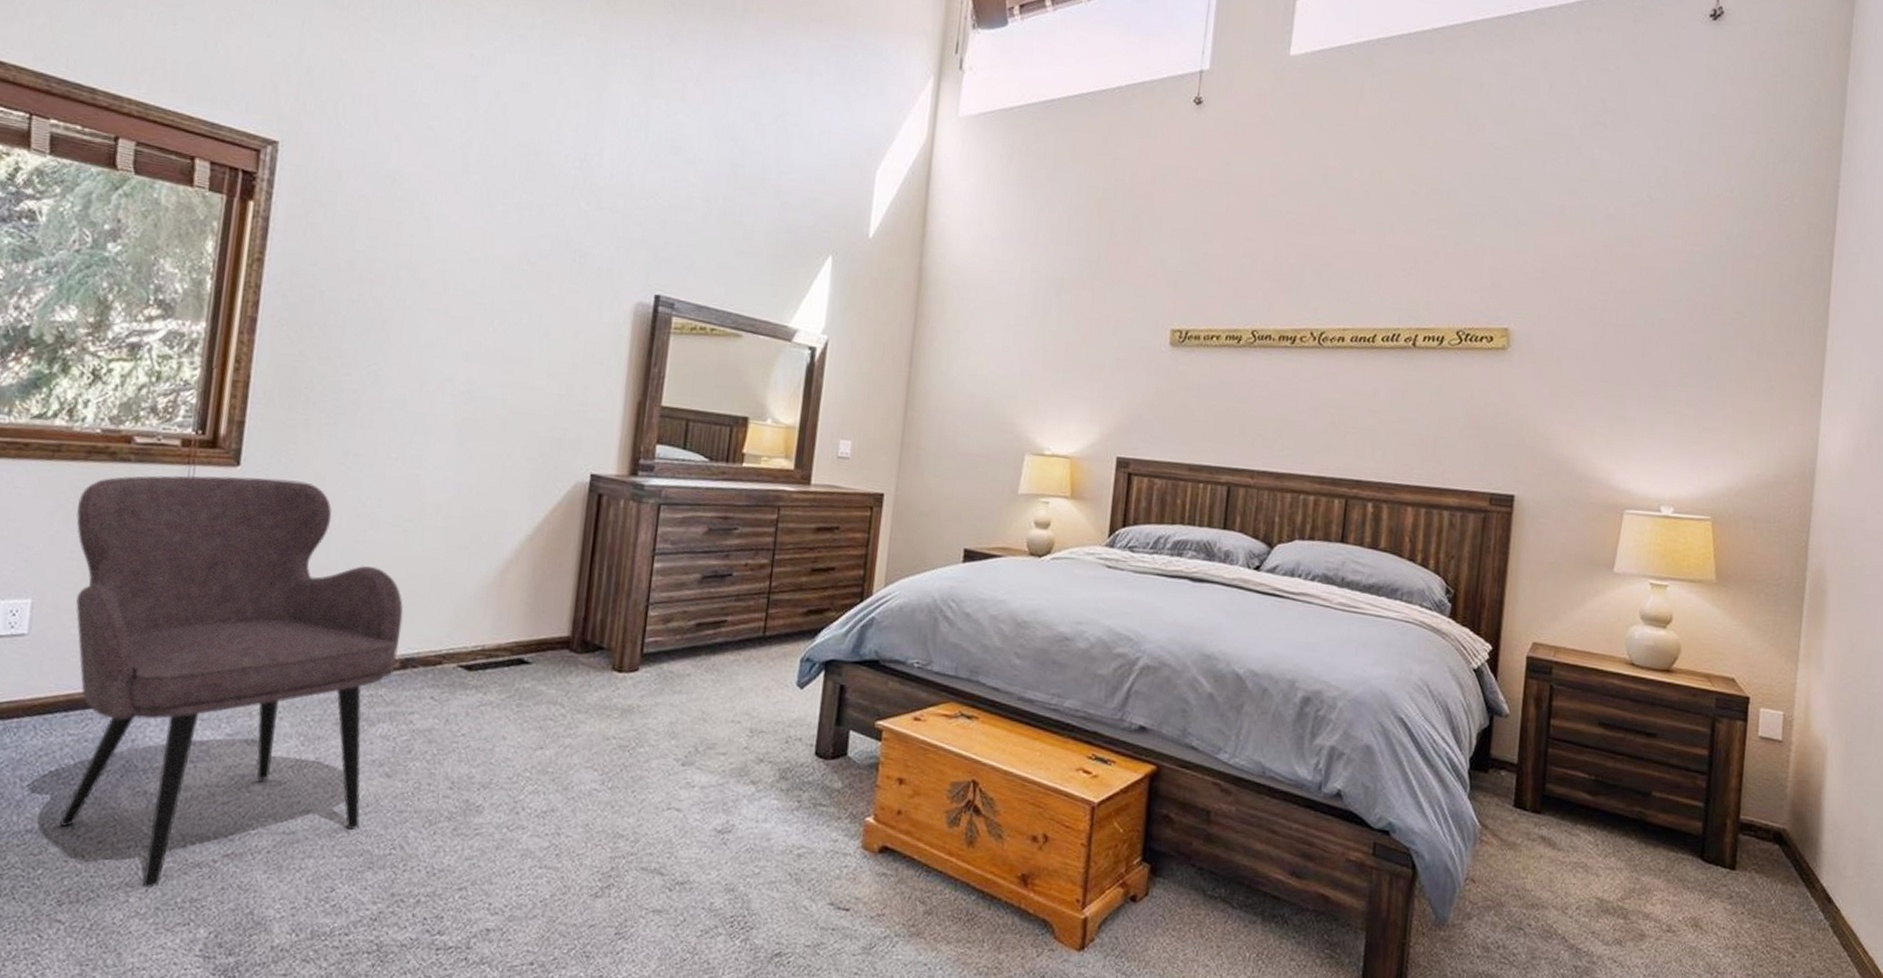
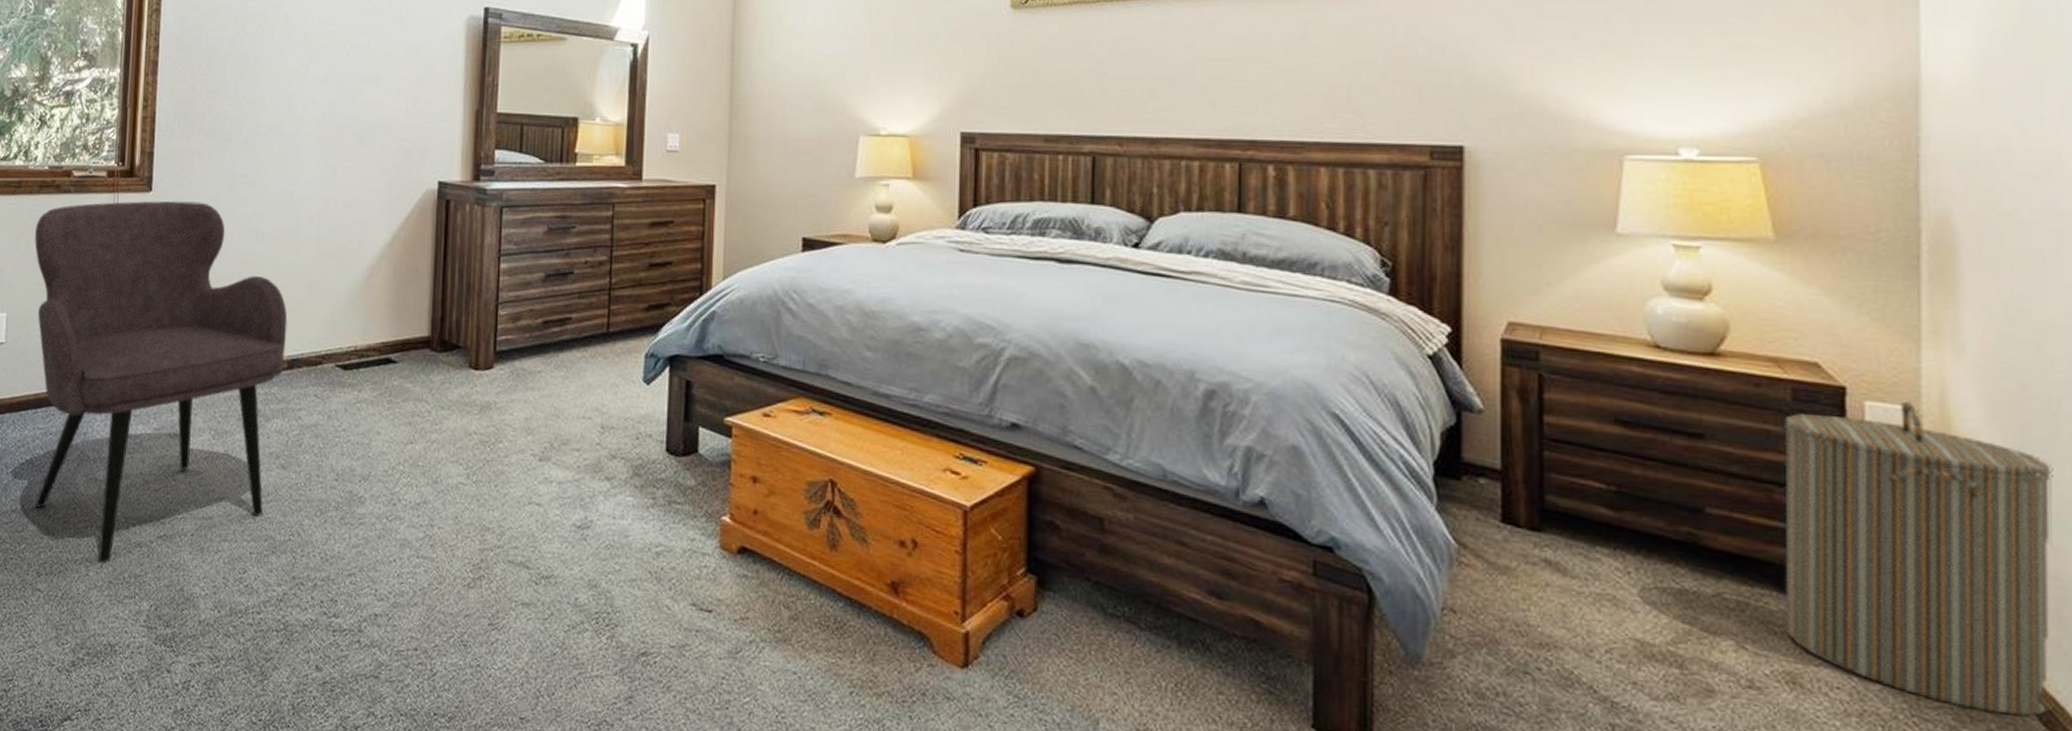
laundry hamper: none [1694,708,1867,942] -> present [1784,401,2053,717]

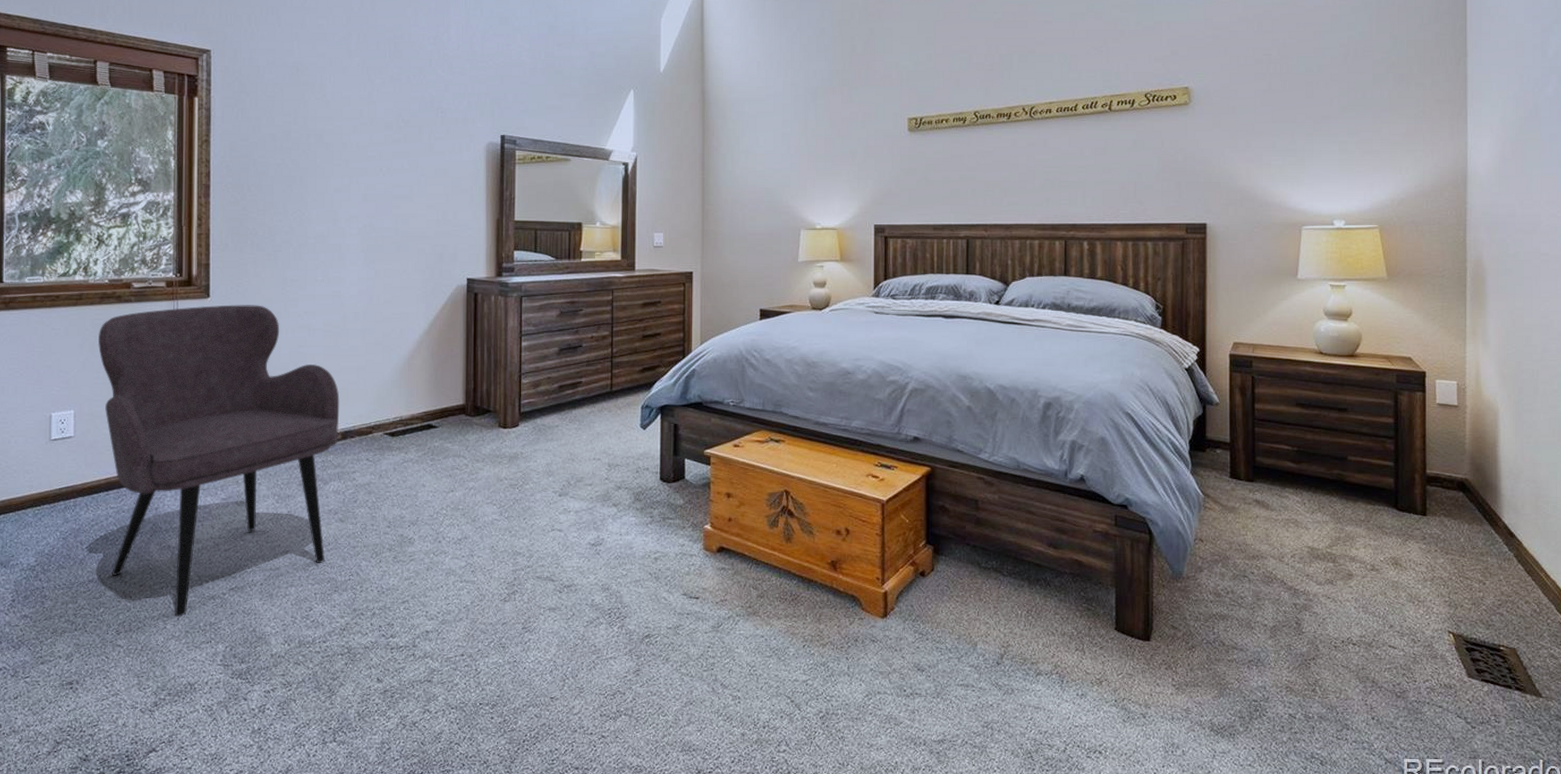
laundry hamper: present [1784,401,2053,717] -> none [1392,379,1534,570]

